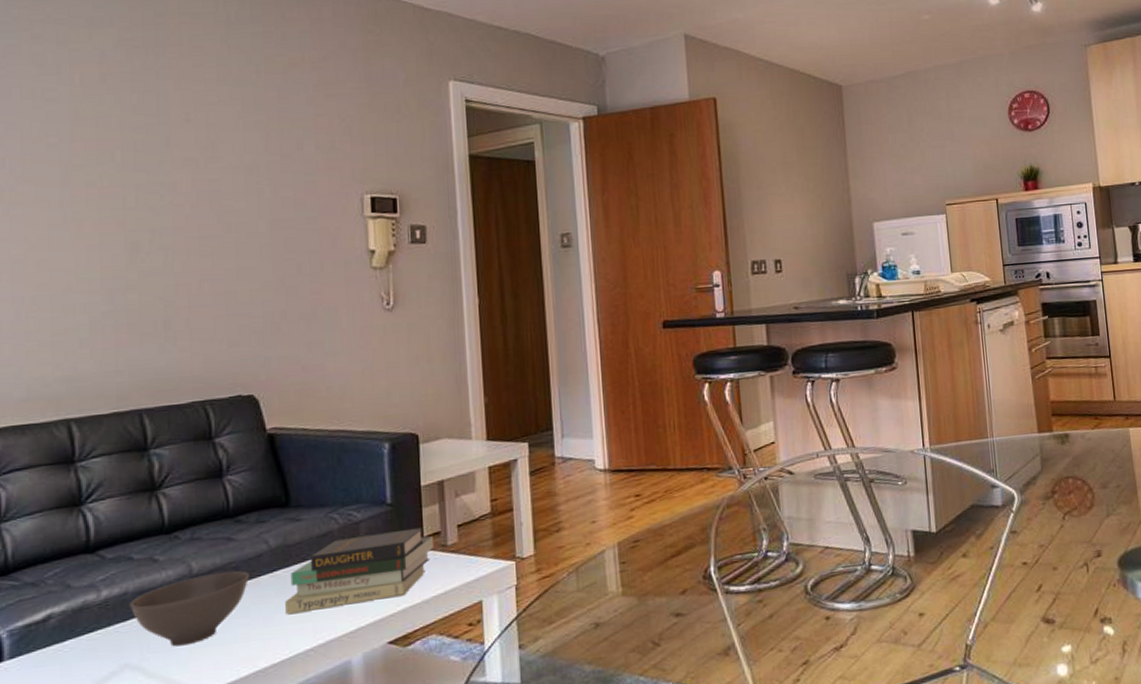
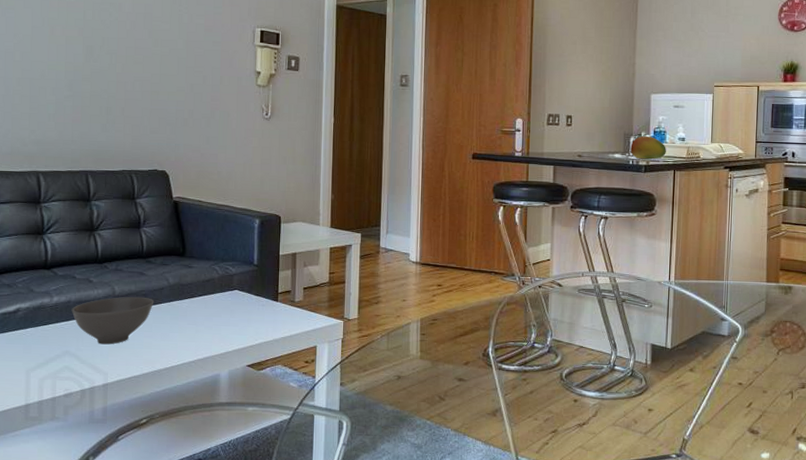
books: present [285,527,435,615] -> none [177,285,286,335]
fruit: none [856,273,900,303] -> present [630,135,666,160]

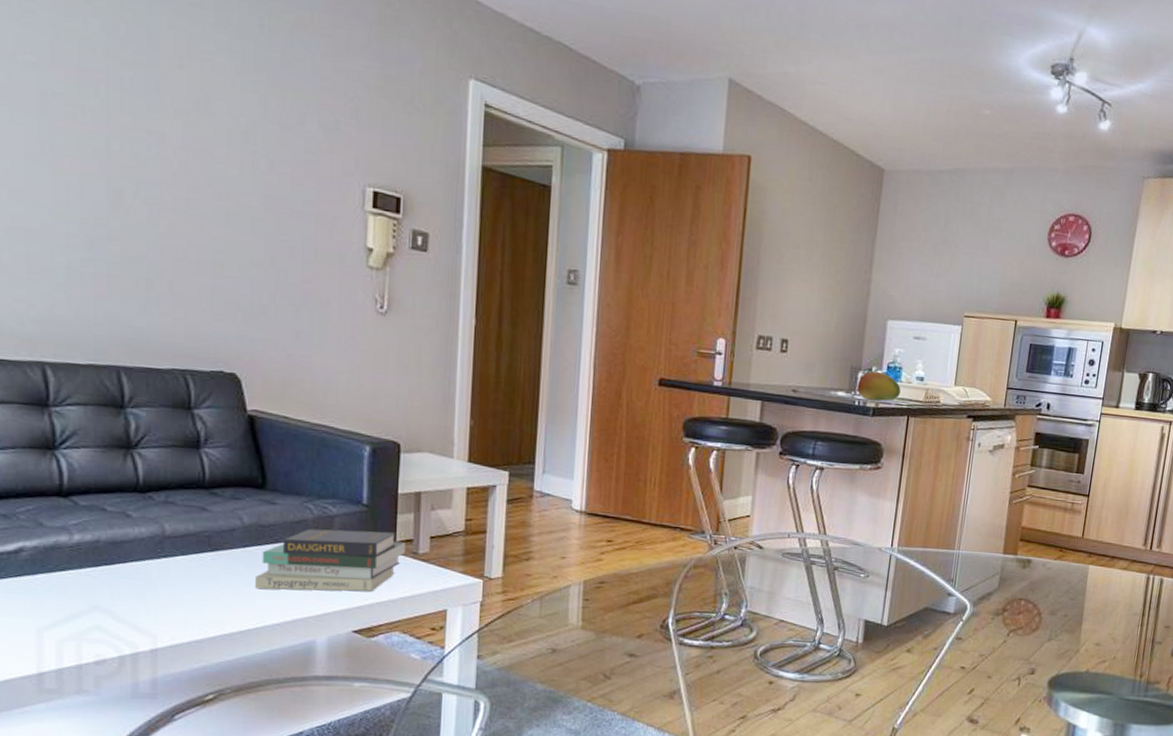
bowl: present [71,296,154,345] -> none [101,538,222,599]
books: none [177,285,286,335] -> present [255,528,406,592]

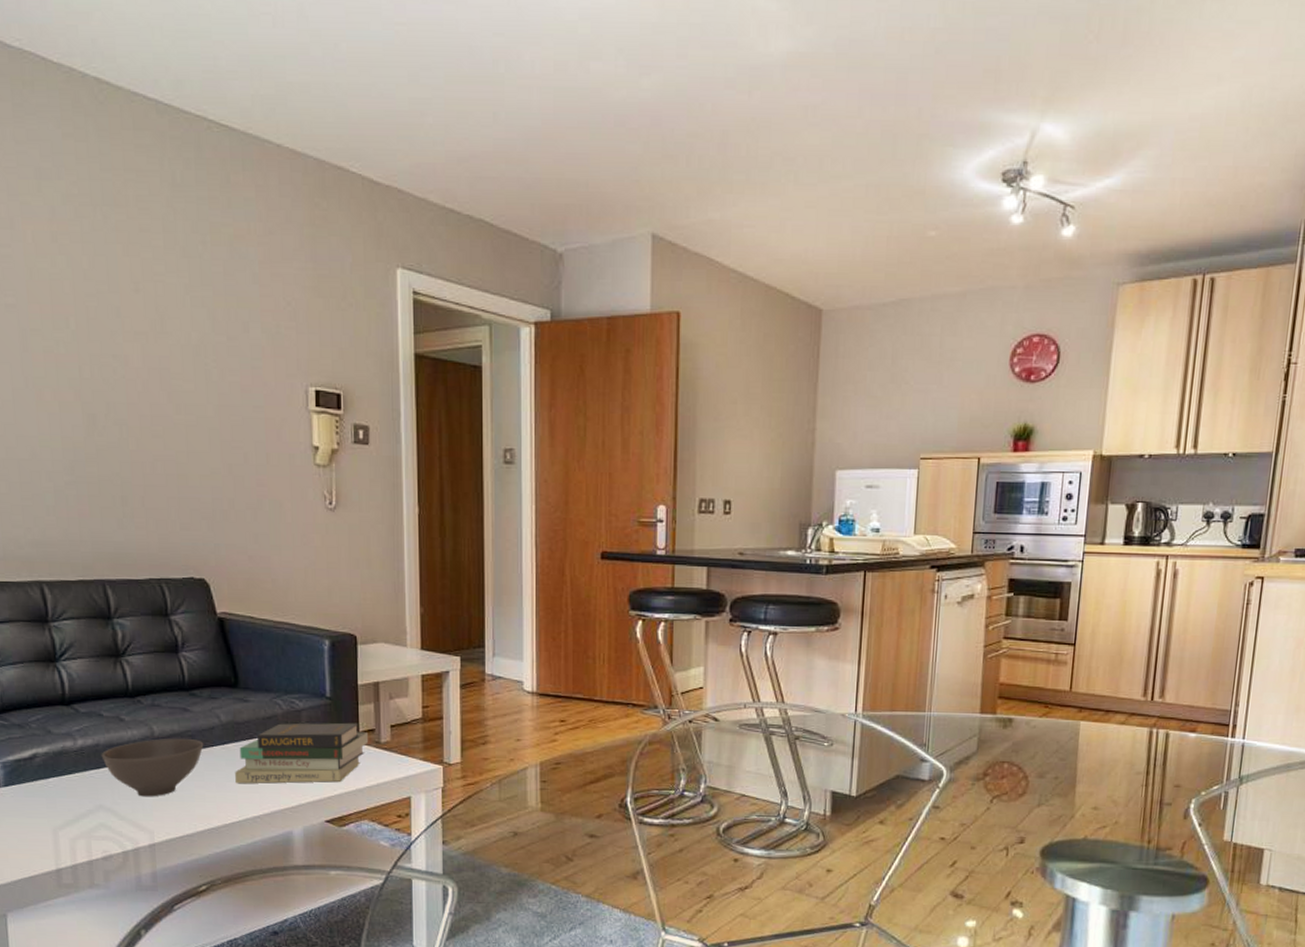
bowl: none [101,538,222,599] -> present [101,738,204,797]
fruit: present [857,371,901,401] -> none [807,526,855,557]

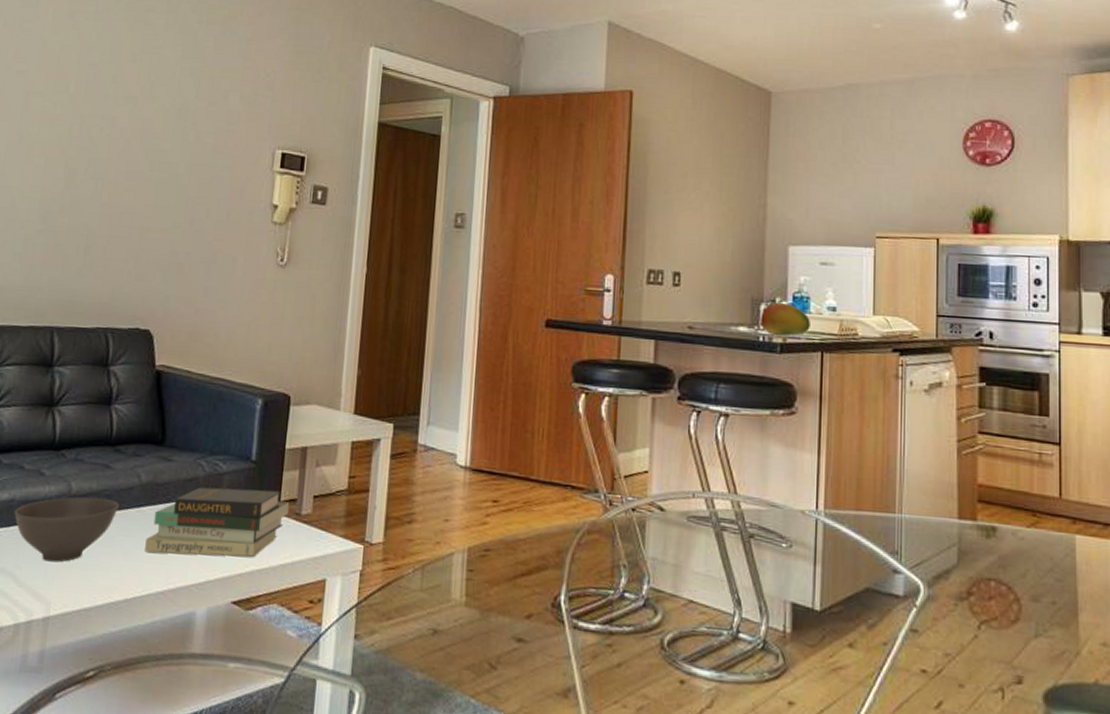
fruit: none [807,526,855,557] -> present [760,302,810,336]

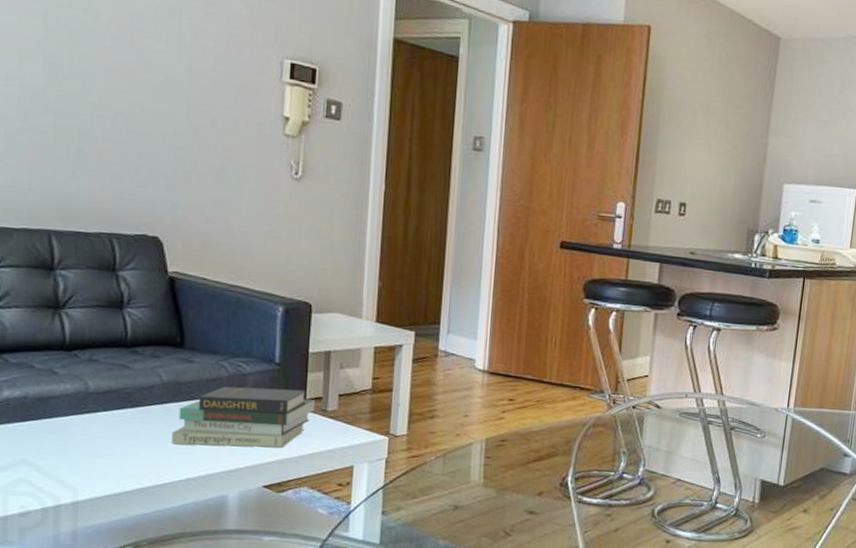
bowl: present [14,497,120,562] -> none [28,394,142,454]
fruit: present [760,302,810,336] -> none [753,233,797,263]

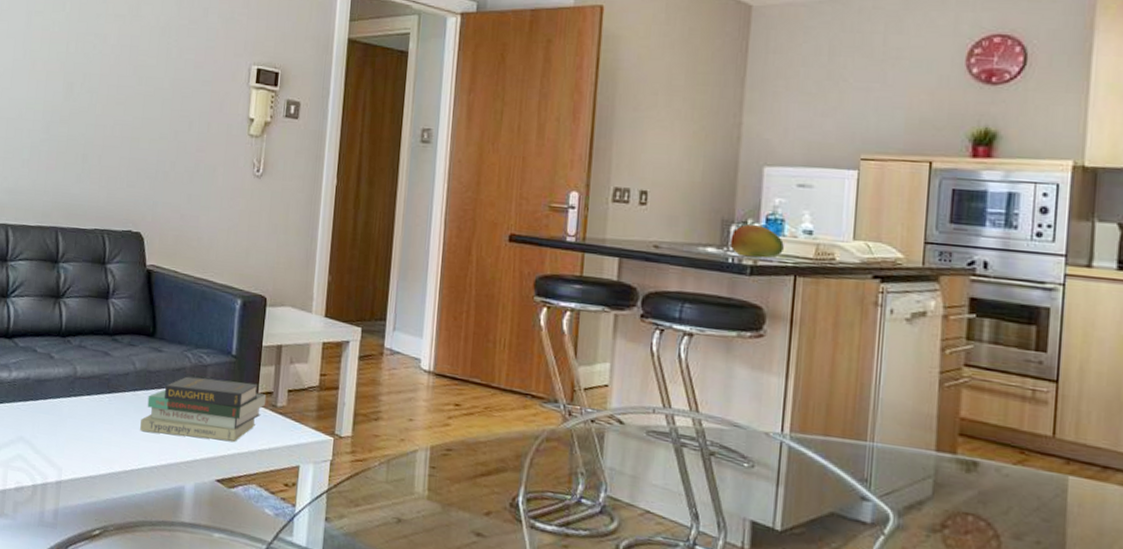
fruit: none [753,233,797,263] -> present [730,224,784,258]

